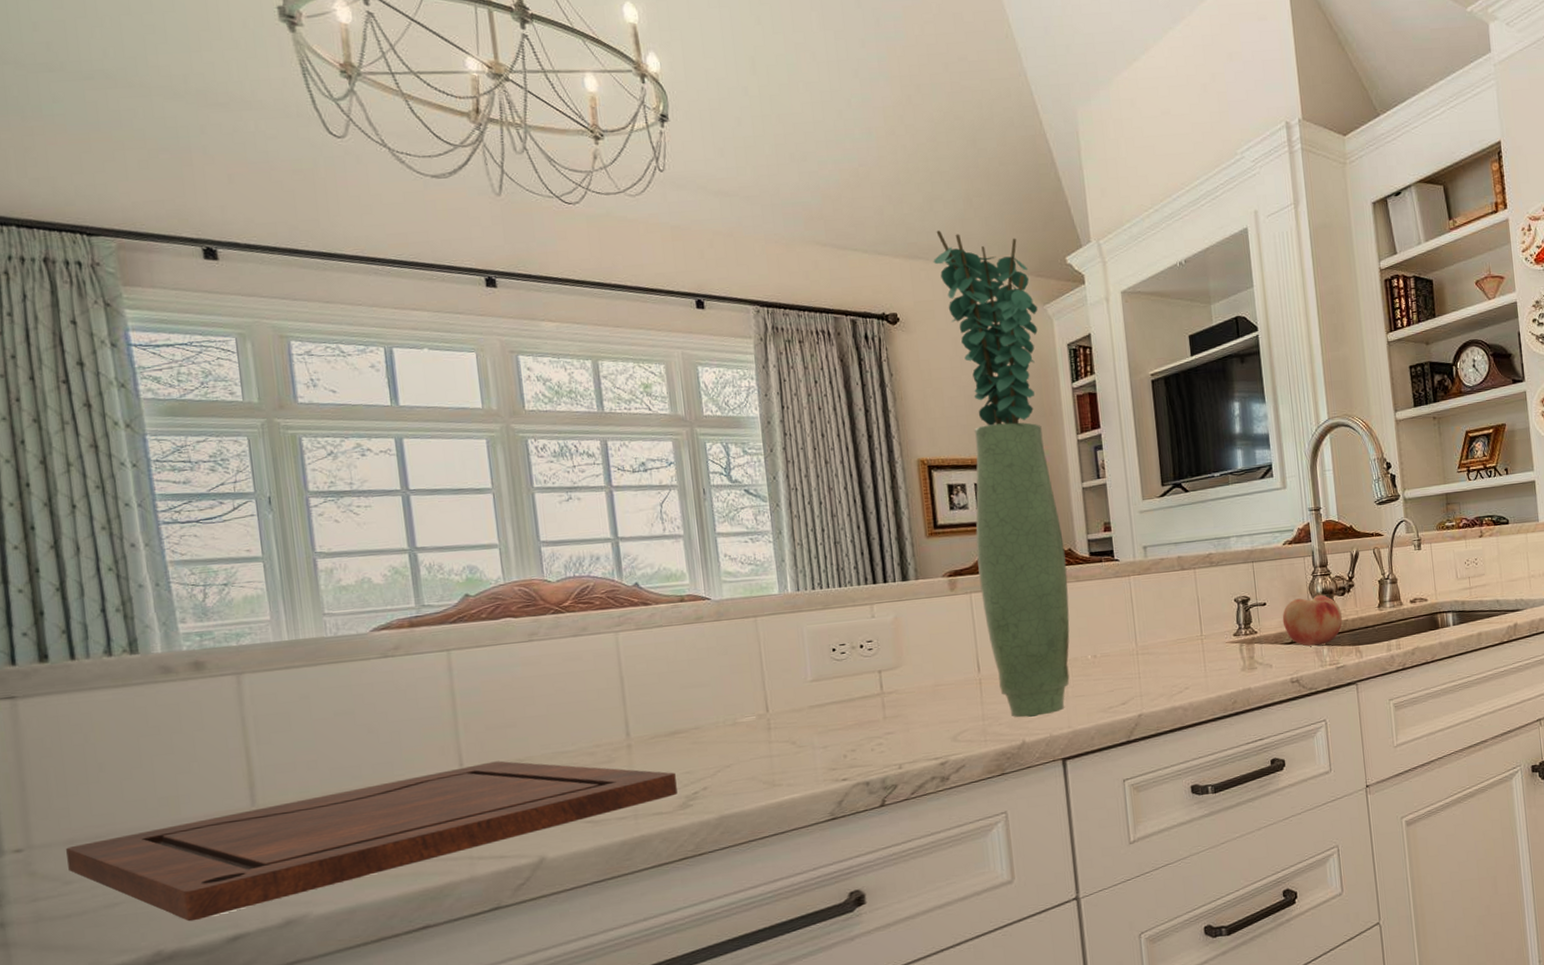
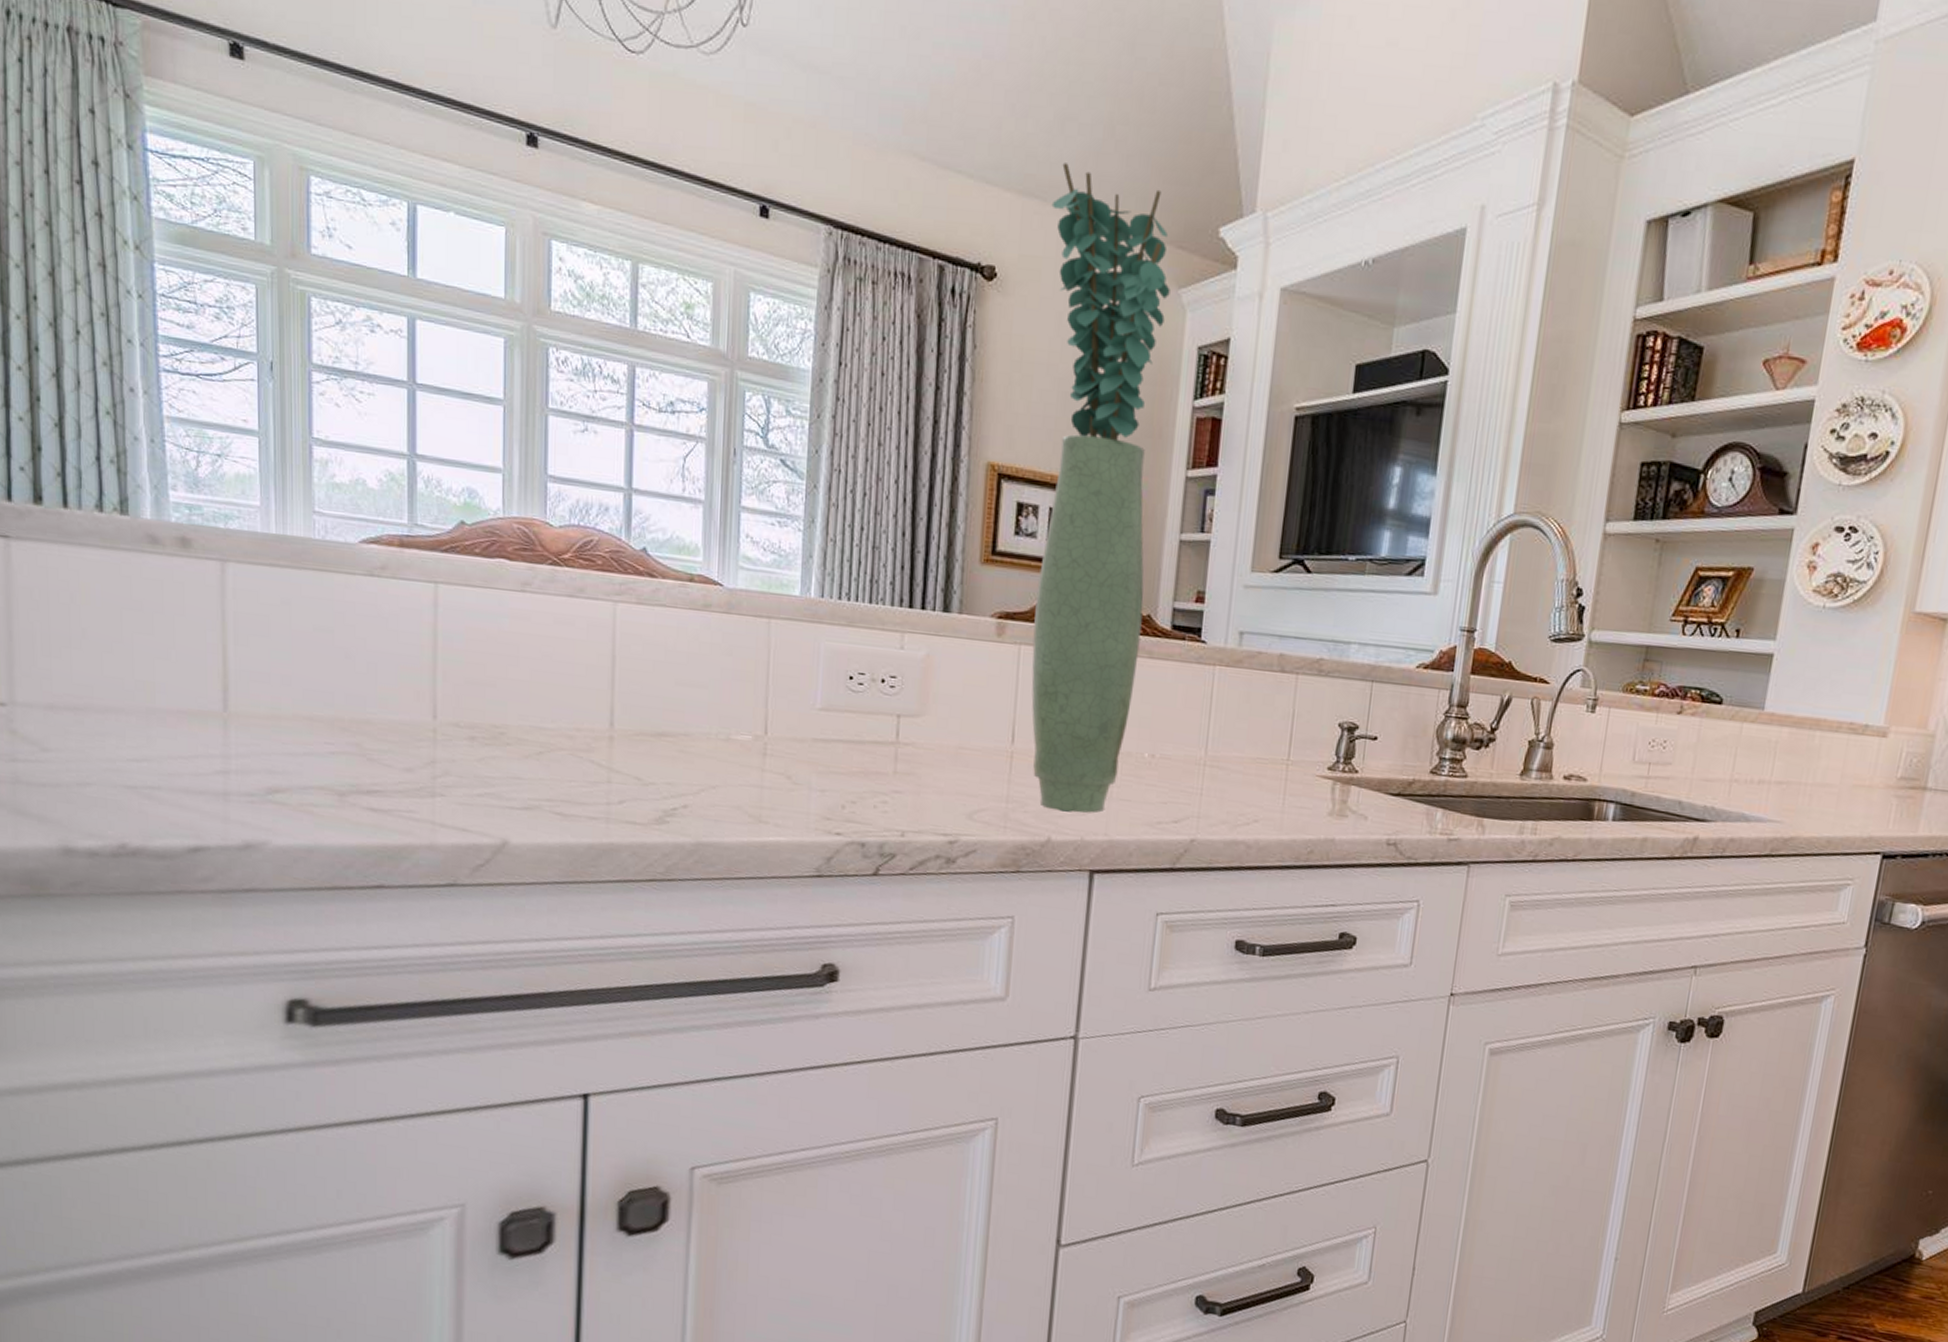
cutting board: present [66,760,678,922] -> none [46,711,656,821]
fruit: present [1282,595,1342,647] -> none [1393,740,1471,807]

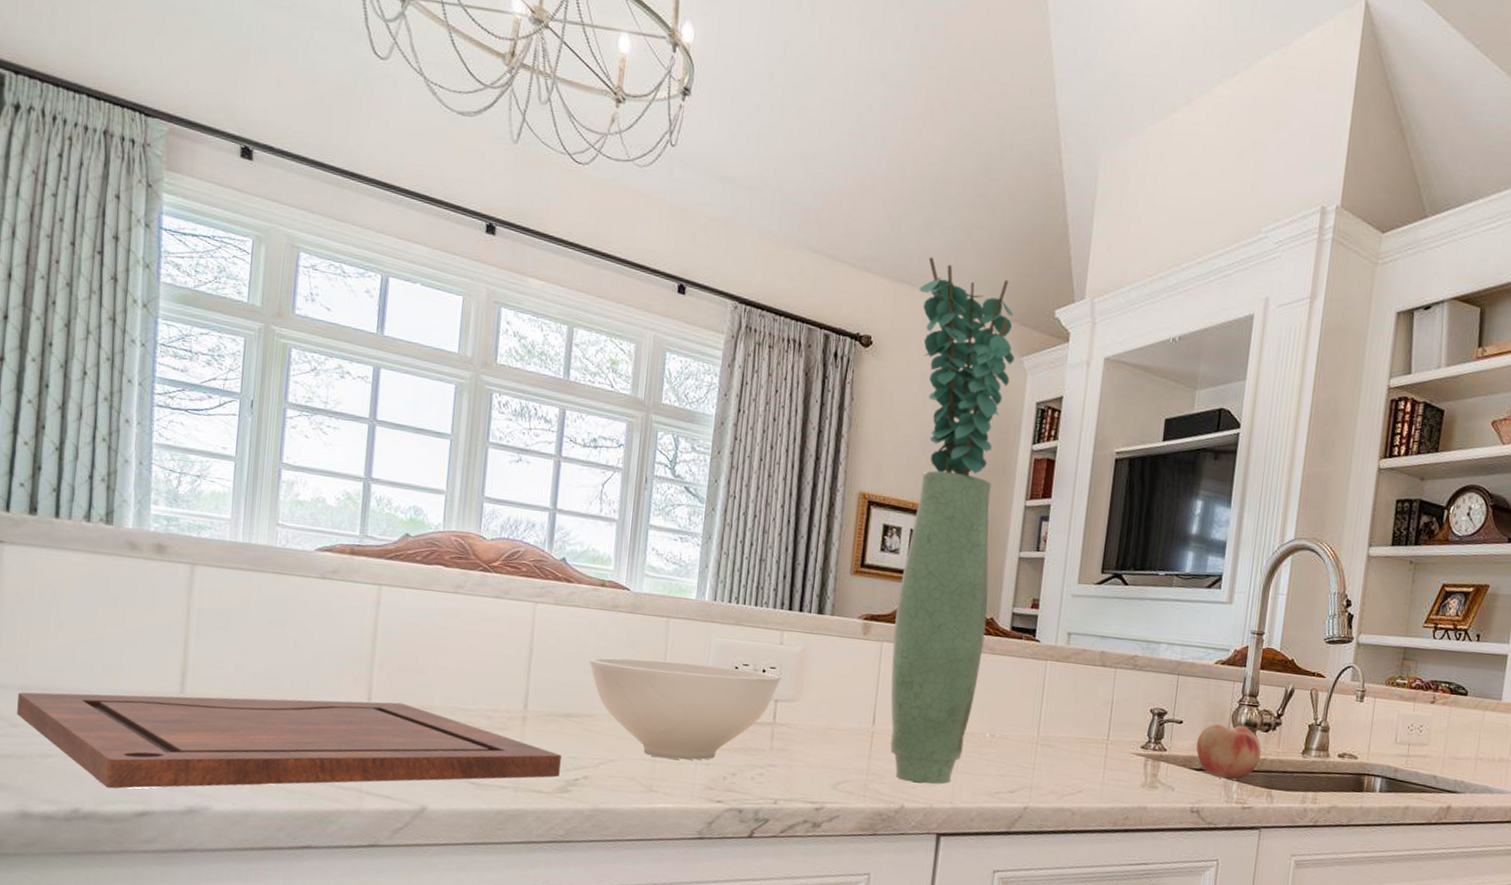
cutting board: none [46,711,656,821] -> present [17,692,561,789]
bowl: none [681,665,904,786] -> present [589,657,782,760]
fruit: none [1393,740,1471,807] -> present [1196,724,1261,780]

